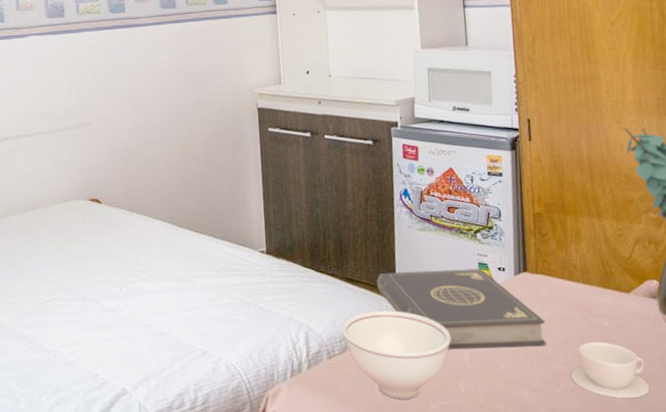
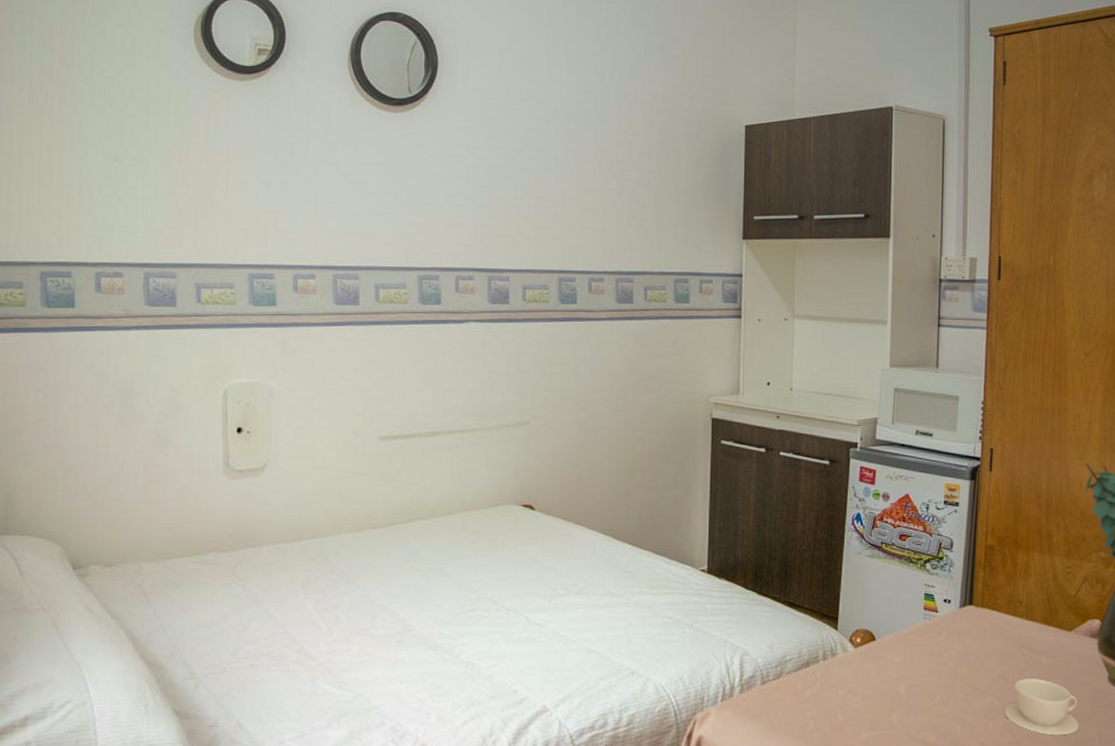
bowl: present [342,310,451,399] -> none [779,638,889,728]
book: present [376,268,546,349] -> none [819,598,985,680]

